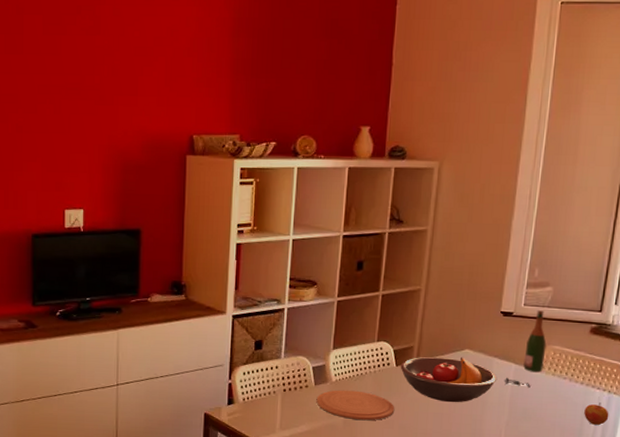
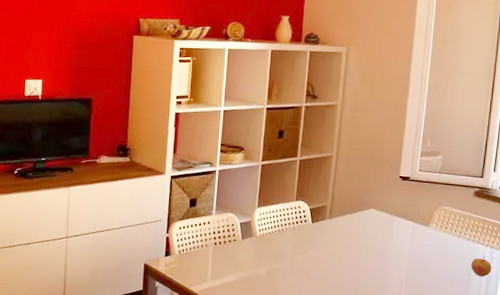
plate: present [316,390,395,420] -> none [243,243,311,271]
fruit bowl: present [400,356,498,403] -> none [315,215,398,256]
wine bottle: present [503,309,547,388] -> none [403,175,438,243]

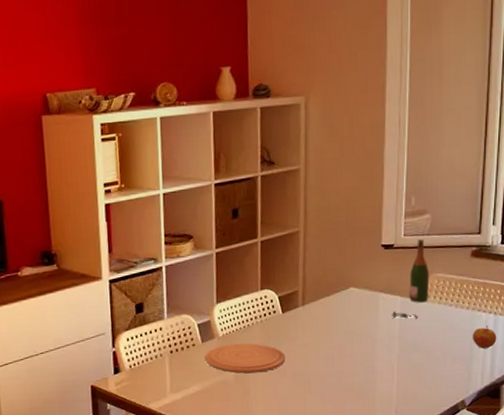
plate: none [243,243,311,271] -> present [205,343,286,373]
wine bottle: none [403,175,438,243] -> present [391,238,430,319]

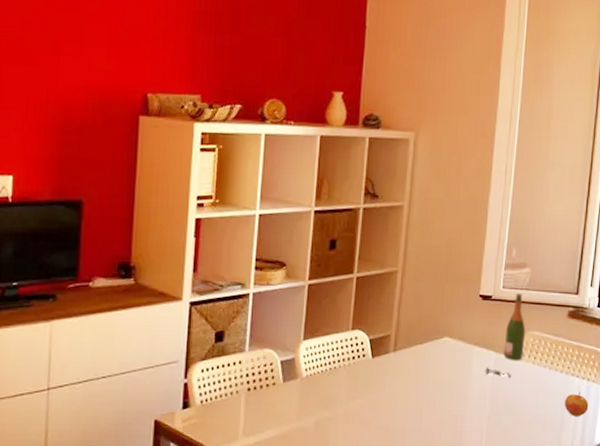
plate: present [205,343,286,373] -> none [284,387,371,421]

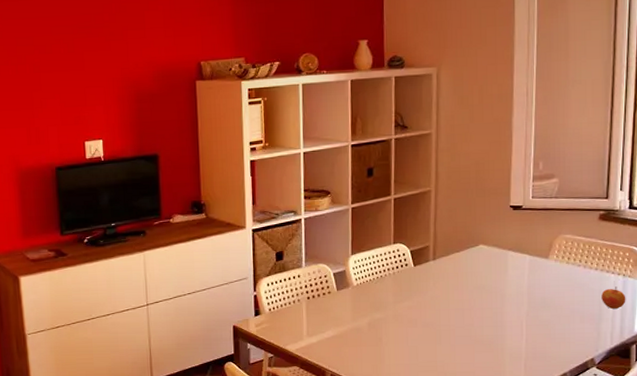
wine bottle: present [484,292,526,378] -> none [520,201,558,277]

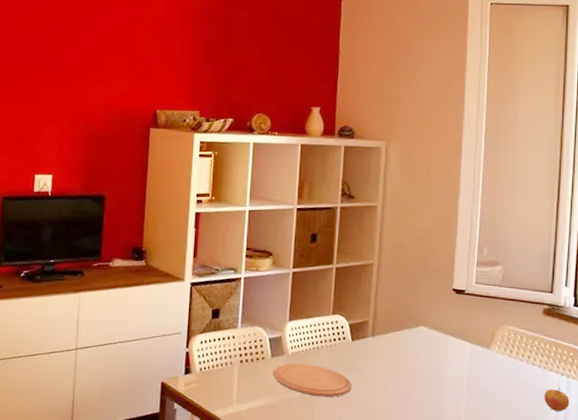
plate: none [340,293,417,321] -> present [273,363,352,397]

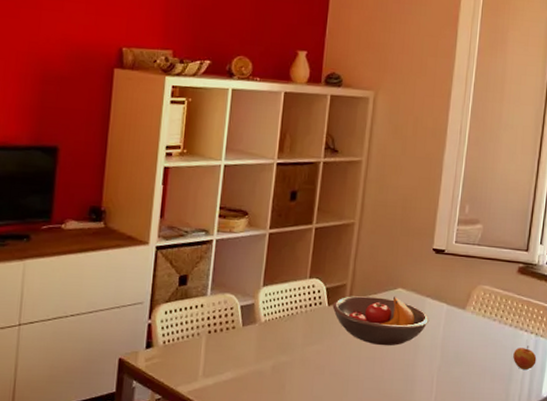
plate: present [273,363,352,397] -> none [243,331,326,366]
fruit bowl: none [356,332,454,382] -> present [332,295,430,346]

